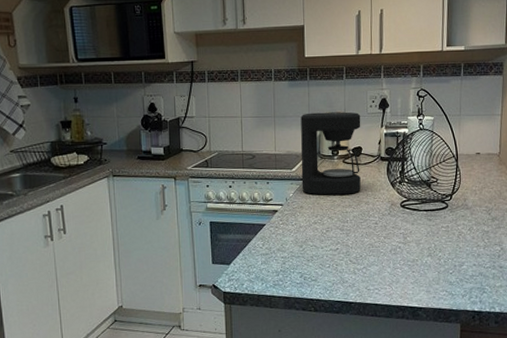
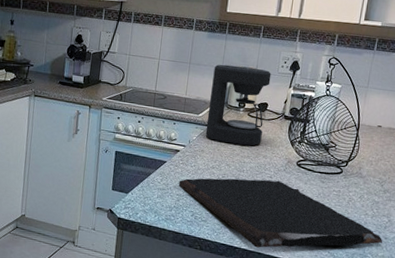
cutting board: none [281,225,499,299] -> present [178,178,383,248]

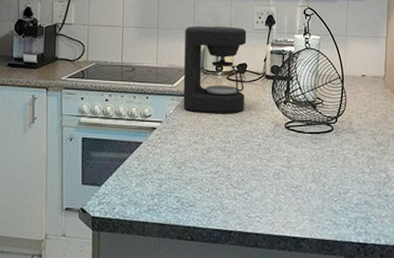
cutting board: present [178,178,383,248] -> none [158,148,384,228]

